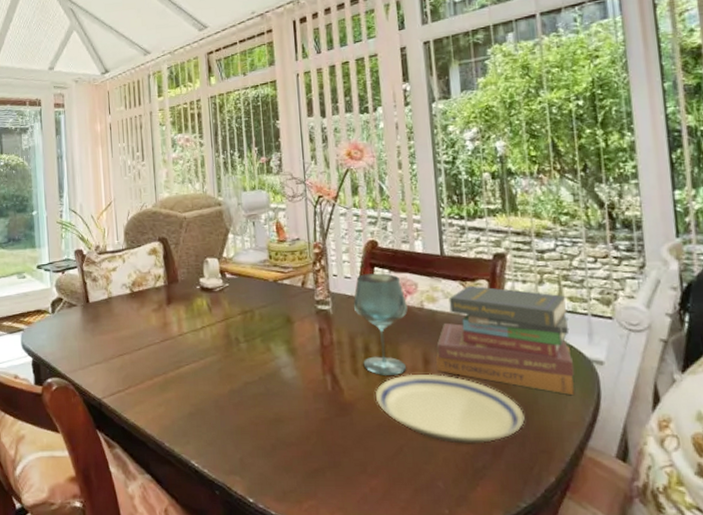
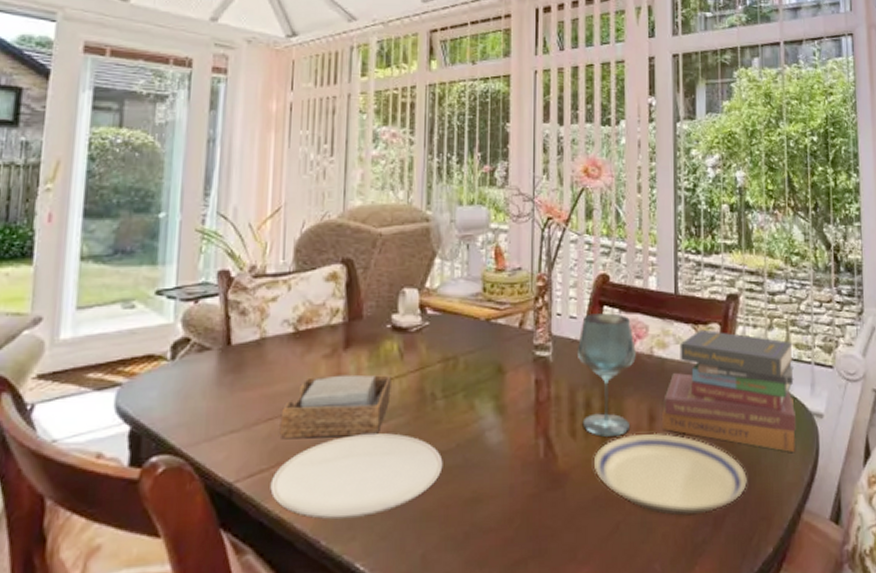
plate: none [126,368,250,429] -> present [270,433,443,520]
napkin holder: none [128,323,205,370] -> present [279,374,391,439]

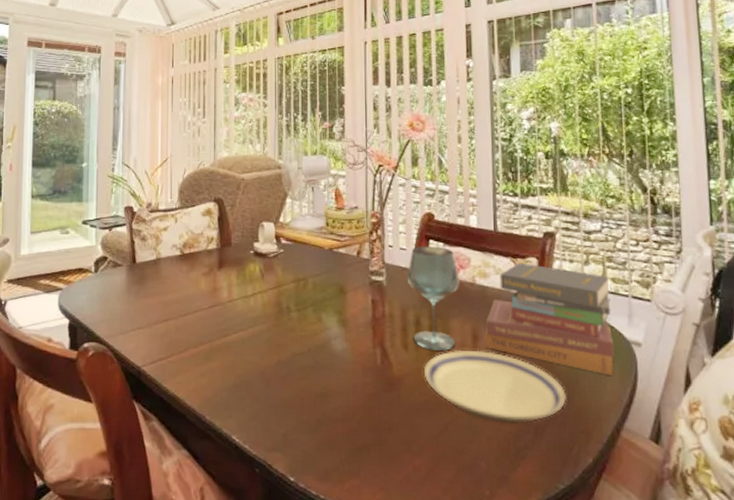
plate: present [270,433,443,520] -> none [167,336,298,401]
napkin holder: present [279,374,391,439] -> none [173,289,255,338]

